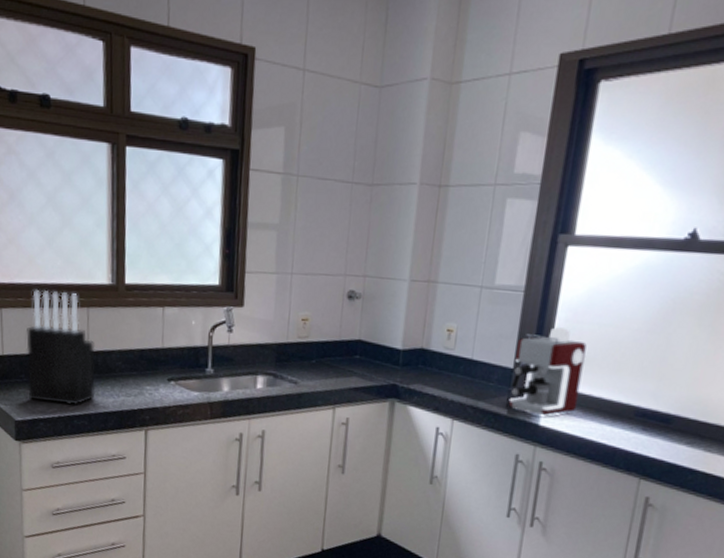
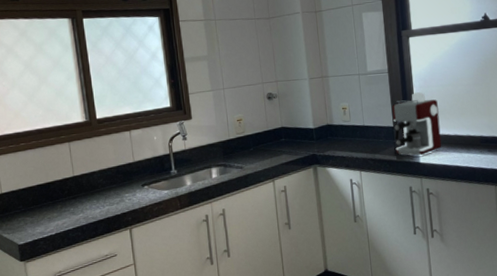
knife block: present [26,290,96,407] -> none [20,133,84,224]

